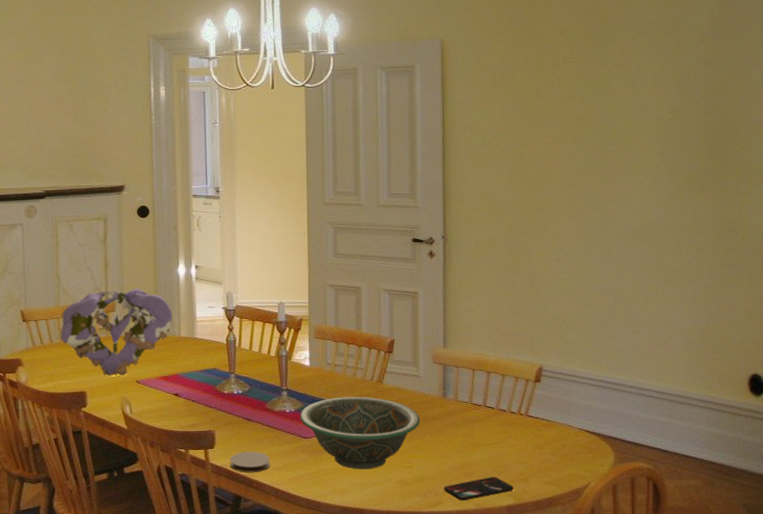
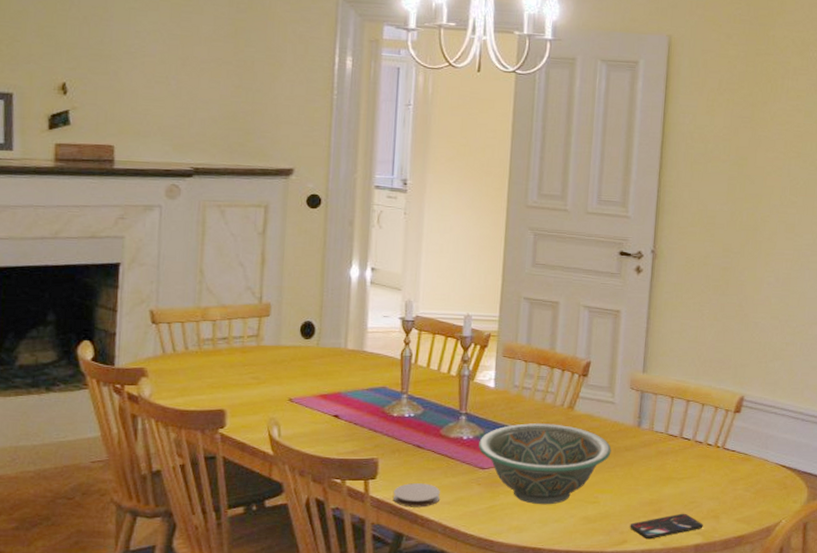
flower bouquet: present [60,287,173,377] -> none [198,289,340,393]

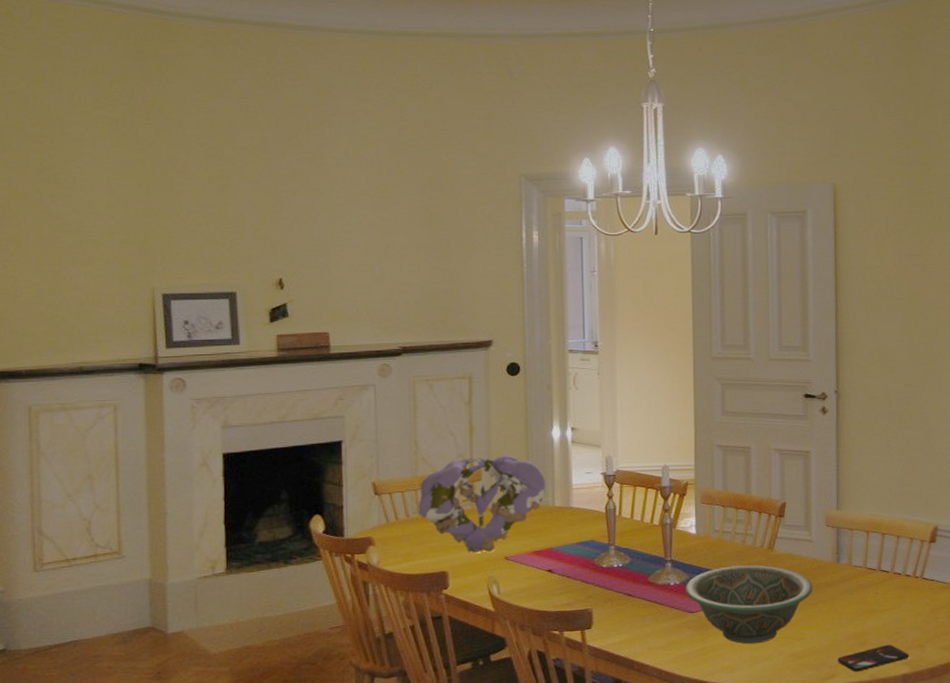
flower bouquet: none [198,289,340,393] -> present [418,453,546,554]
coaster: present [393,483,440,507] -> none [609,630,653,654]

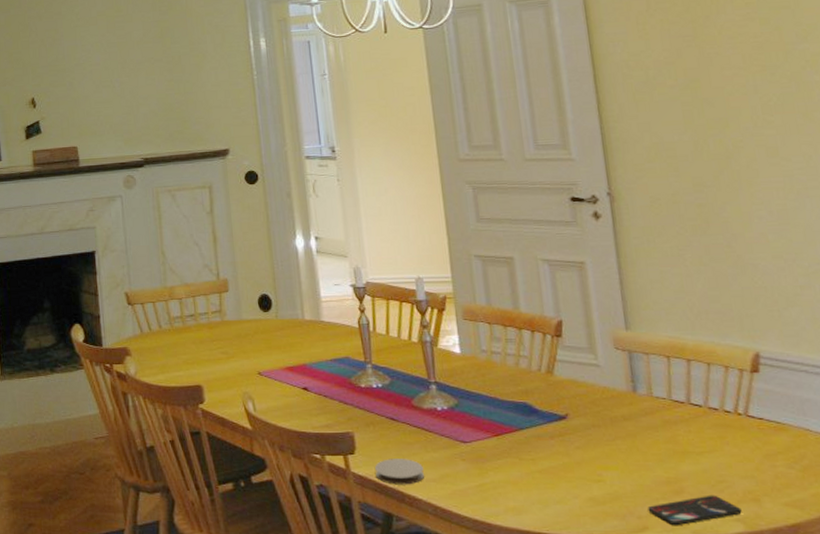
flower bouquet: present [418,453,546,554] -> none [169,263,294,368]
coaster: none [609,630,653,654] -> present [375,459,424,485]
decorative bowl: present [686,565,813,644] -> none [455,391,607,484]

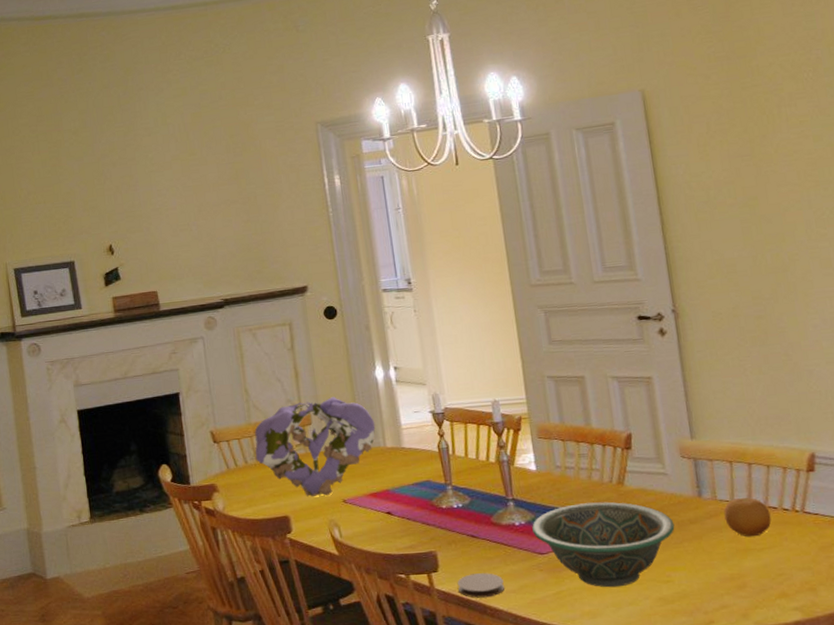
flower bouquet: none [169,263,294,368] -> present [254,396,376,498]
decorative bowl: none [455,391,607,484] -> present [532,502,675,588]
smartphone: present [647,495,742,526] -> none [713,587,800,619]
fruit: none [660,396,712,439] -> present [724,497,772,537]

